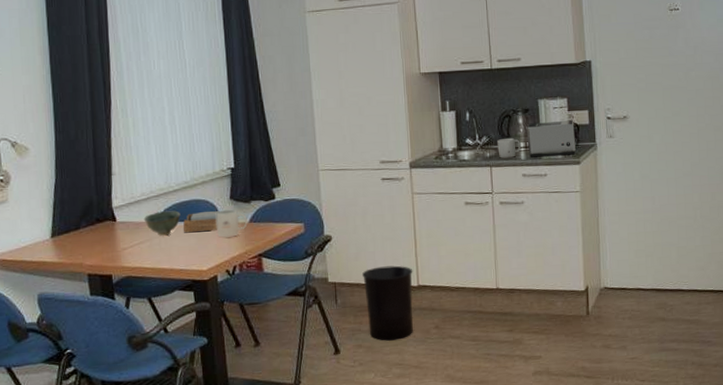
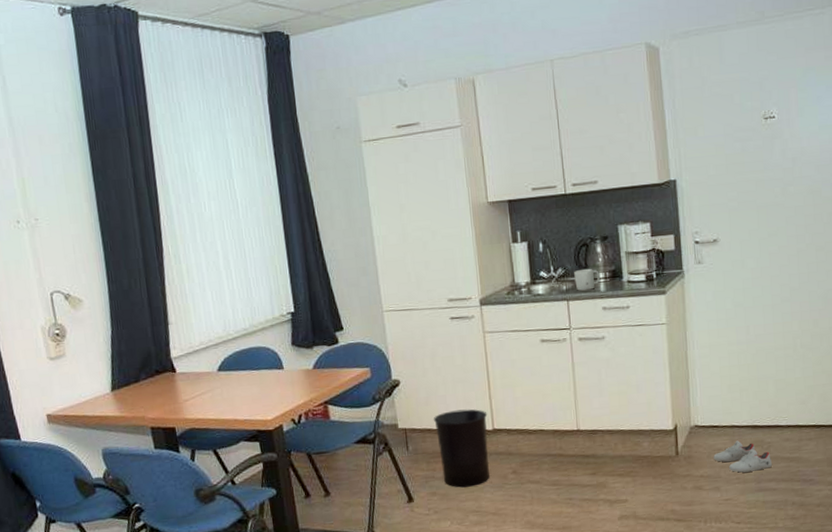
bowl: present [143,210,181,236] -> none [204,359,242,386]
napkin holder: present [183,211,219,233] -> none [245,358,281,382]
mug: present [215,209,248,238] -> none [277,355,311,386]
toaster: present [527,120,578,158] -> none [606,246,663,290]
shoe: none [621,301,674,333] -> present [713,439,772,473]

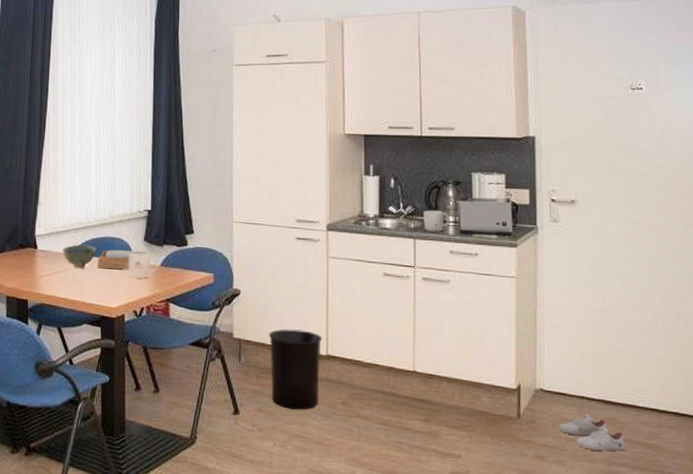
bowl: none [204,359,242,386] -> present [62,244,96,269]
napkin holder: none [245,358,281,382] -> present [98,249,132,270]
mug: none [277,355,311,386] -> present [128,250,159,279]
toaster: none [606,246,663,290] -> present [458,197,516,237]

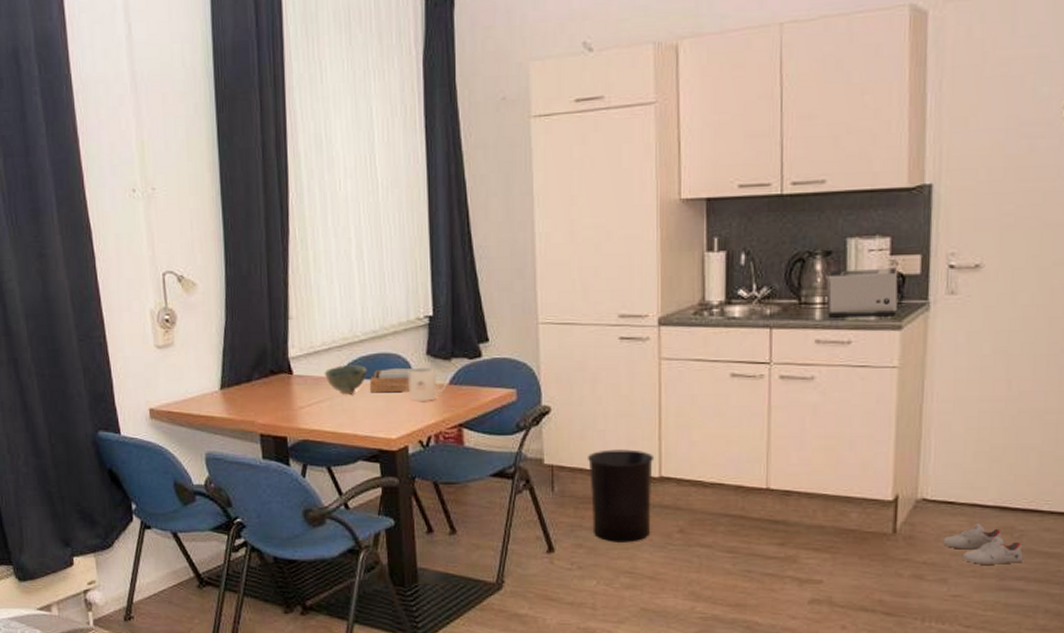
mug: present [423,210,450,232] -> none [782,289,817,318]

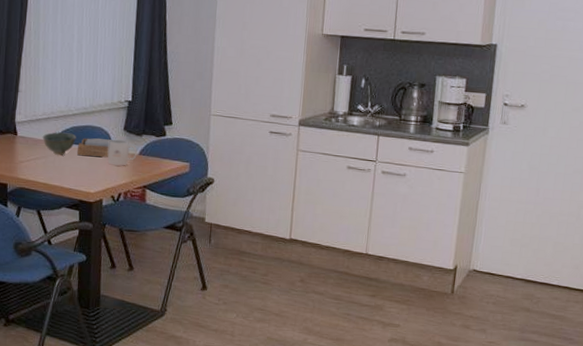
waste bin: present [587,449,655,542] -> none [237,215,287,287]
toaster: present [826,267,903,319] -> none [418,98,472,137]
shoe: present [943,522,1023,564] -> none [485,289,538,321]

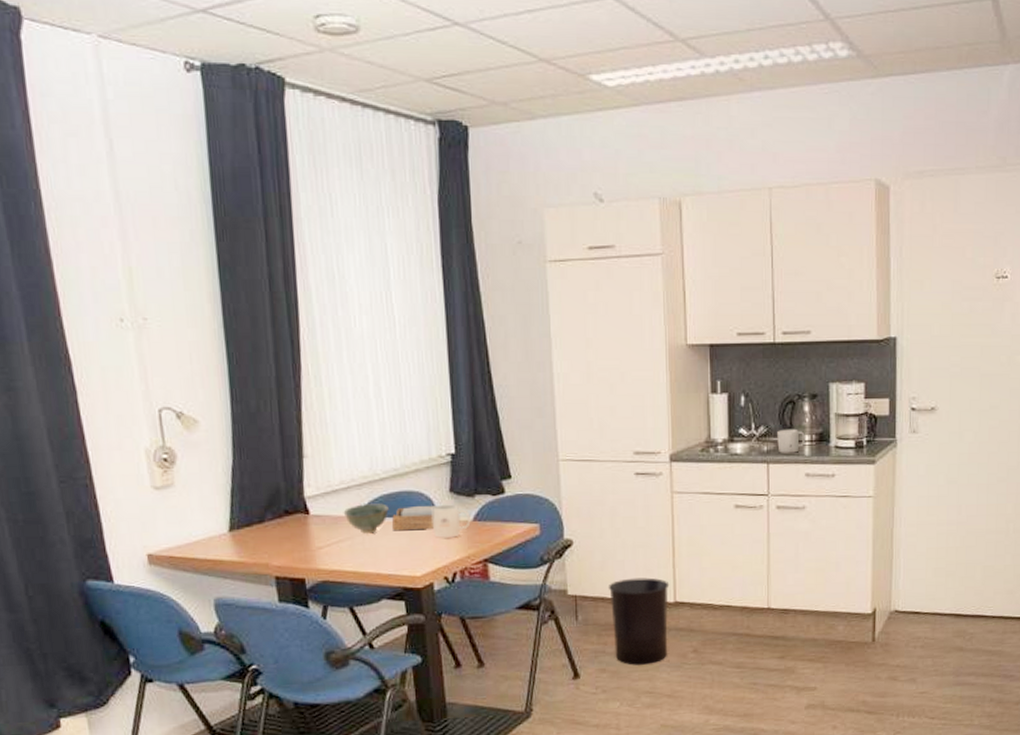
waste bin: none [237,215,287,287] -> present [608,577,670,665]
mug: none [388,109,413,130] -> present [777,428,806,454]

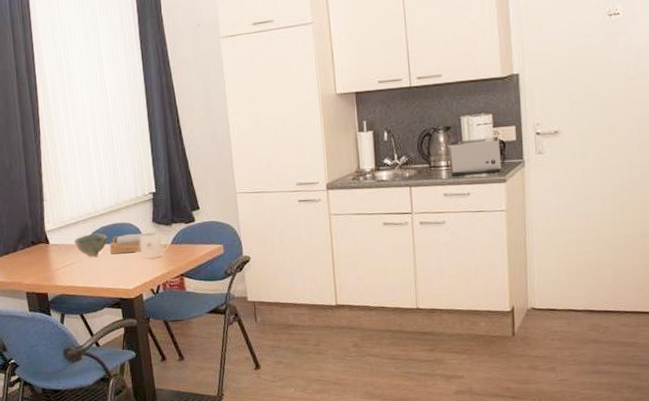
waste bin: present [608,577,670,665] -> none [280,285,332,358]
mug: present [777,428,806,454] -> none [417,156,443,179]
toaster: none [814,409,875,455] -> present [449,136,504,177]

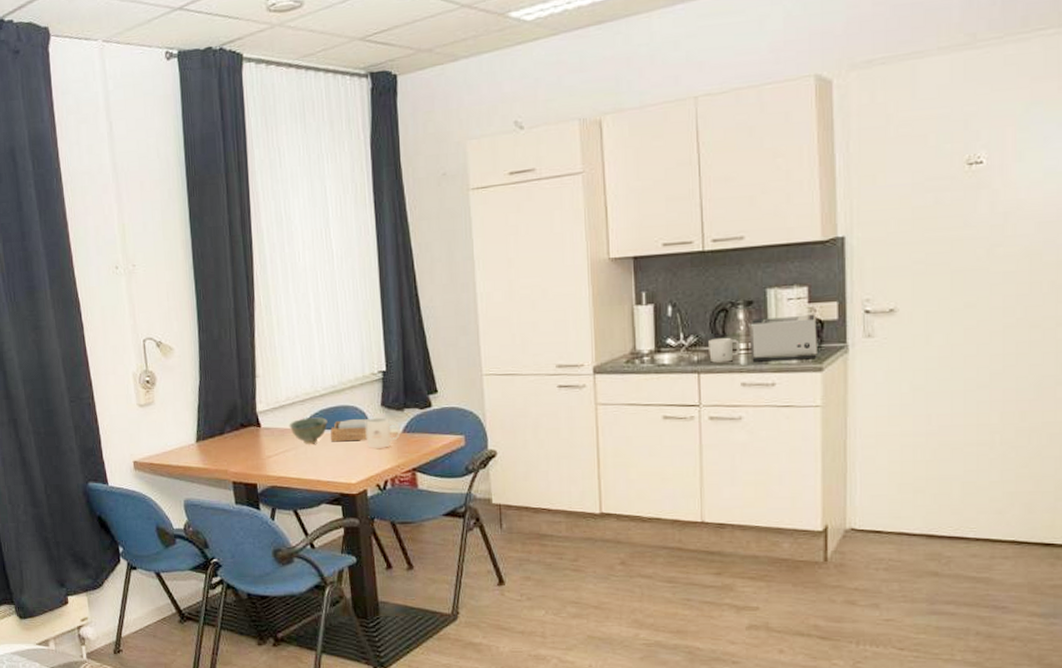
mug: none [417,156,443,179] -> present [708,337,741,364]

